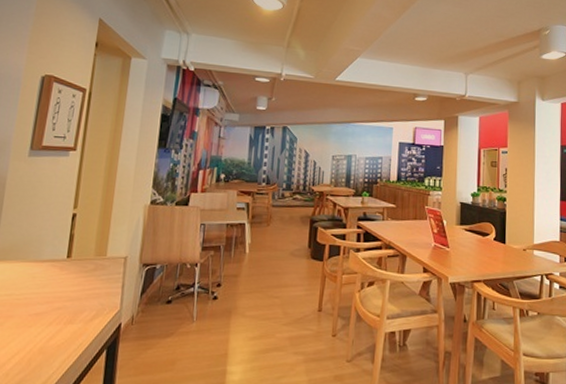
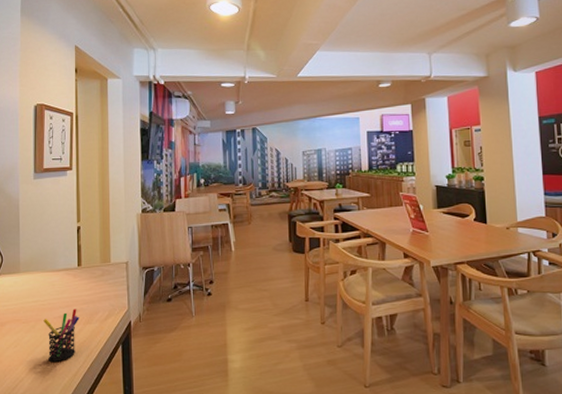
pen holder: none [14,306,60,367] -> present [43,309,79,363]

